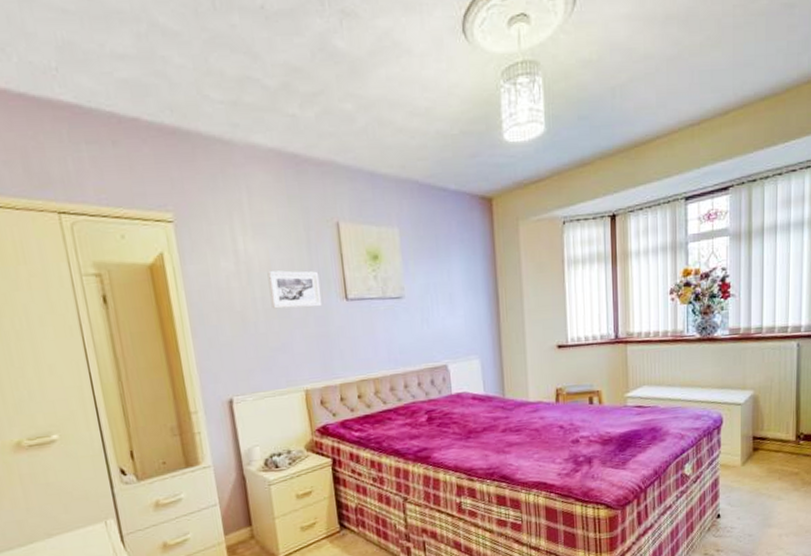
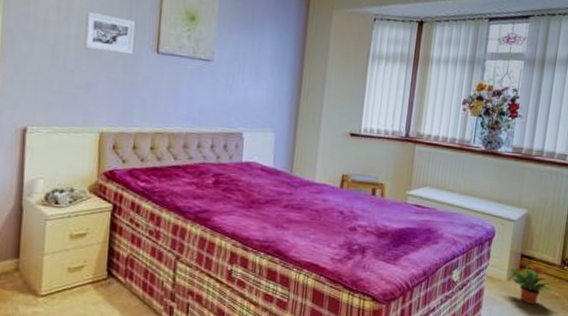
potted plant: none [744,440,792,485] -> present [510,259,555,305]

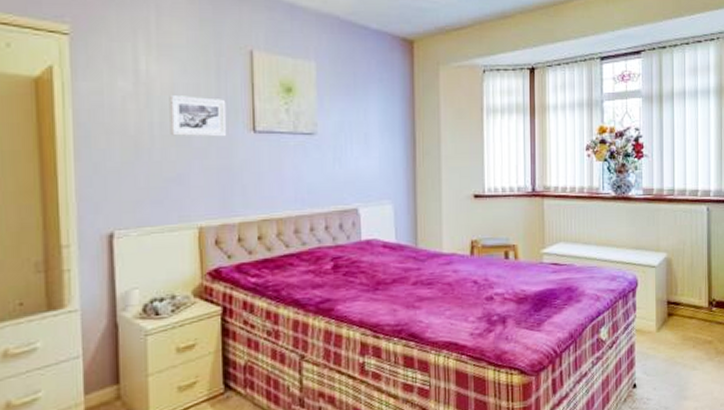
potted plant: present [510,259,555,305] -> none [659,306,705,354]

